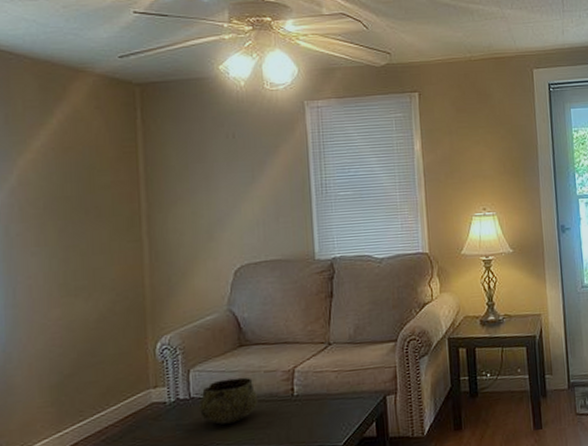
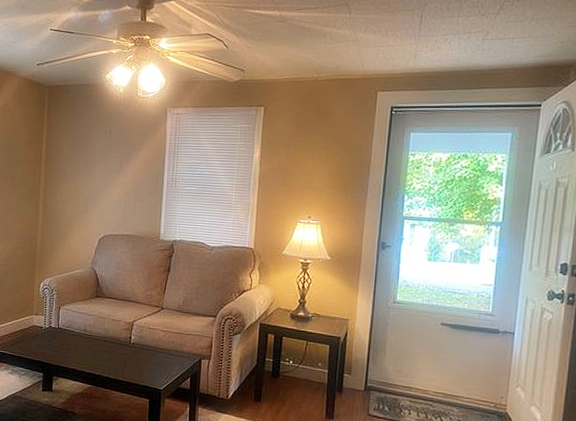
decorative bowl: present [199,377,259,424] -> none [64,319,105,353]

